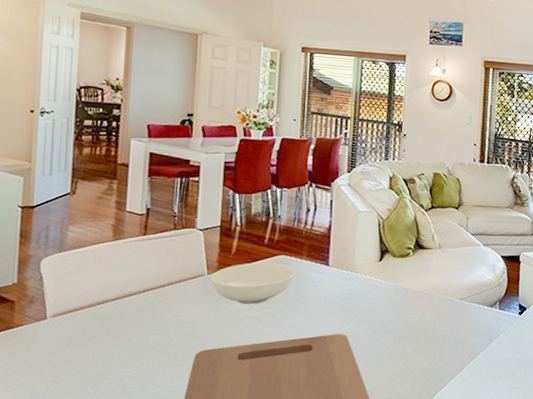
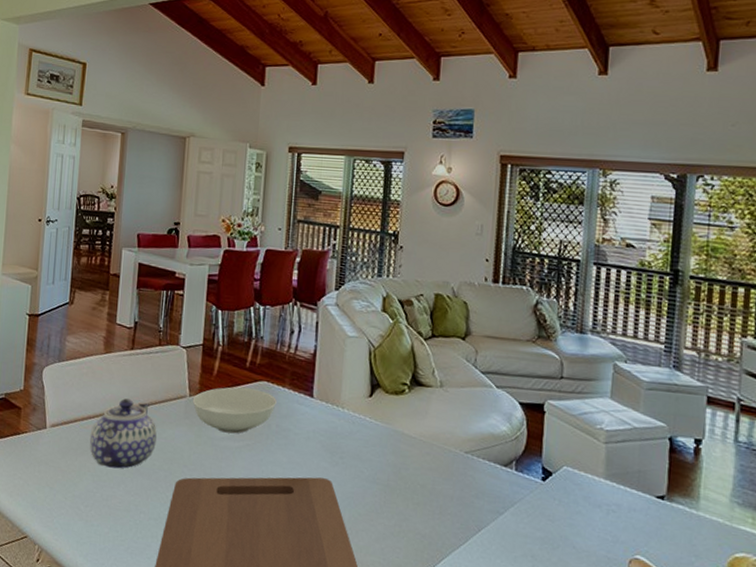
teapot: none [98,281,175,349] -> present [89,397,158,469]

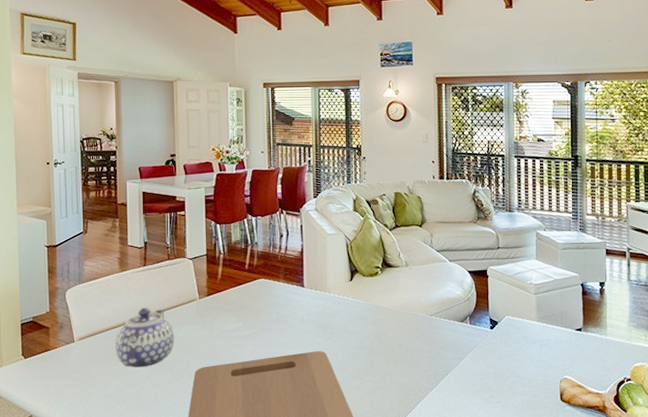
bowl: present [192,387,277,434] -> none [202,286,274,325]

